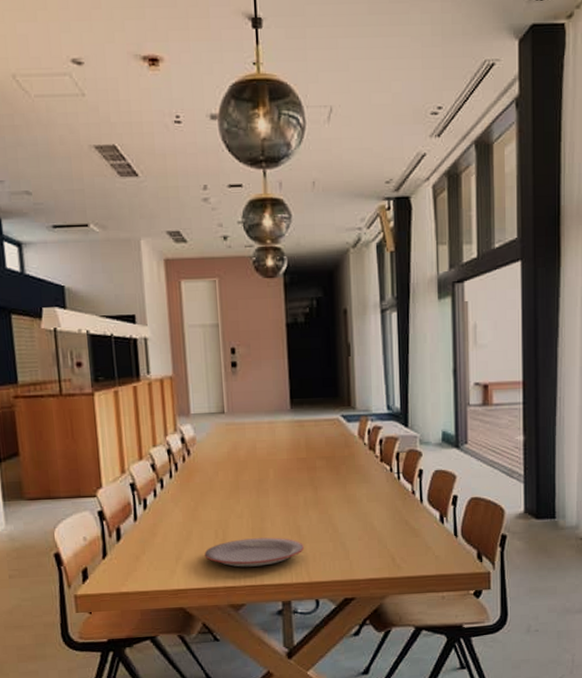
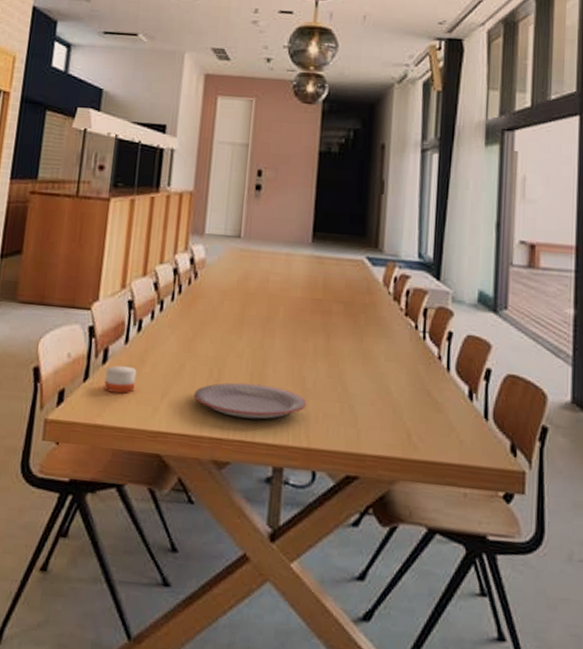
candle: none [121,540,151,564] -> present [104,365,137,394]

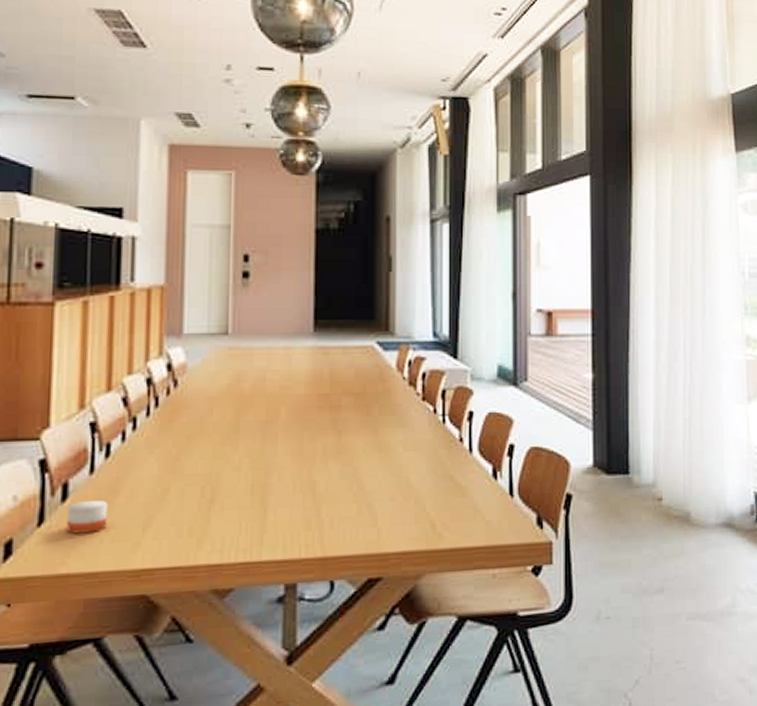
plate: present [194,382,307,419] -> none [183,496,320,538]

